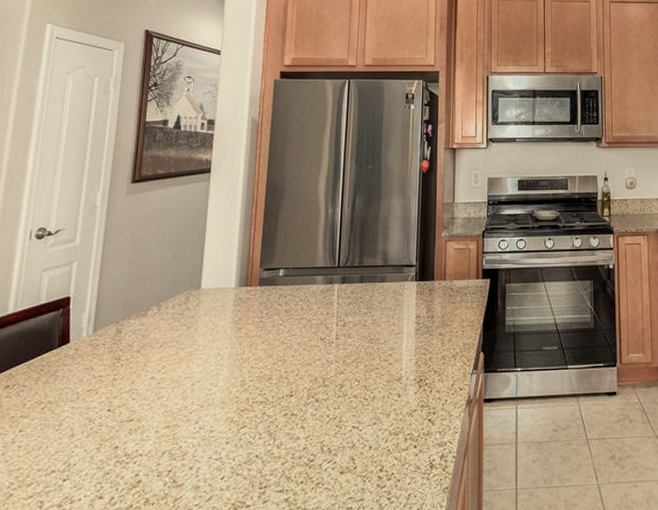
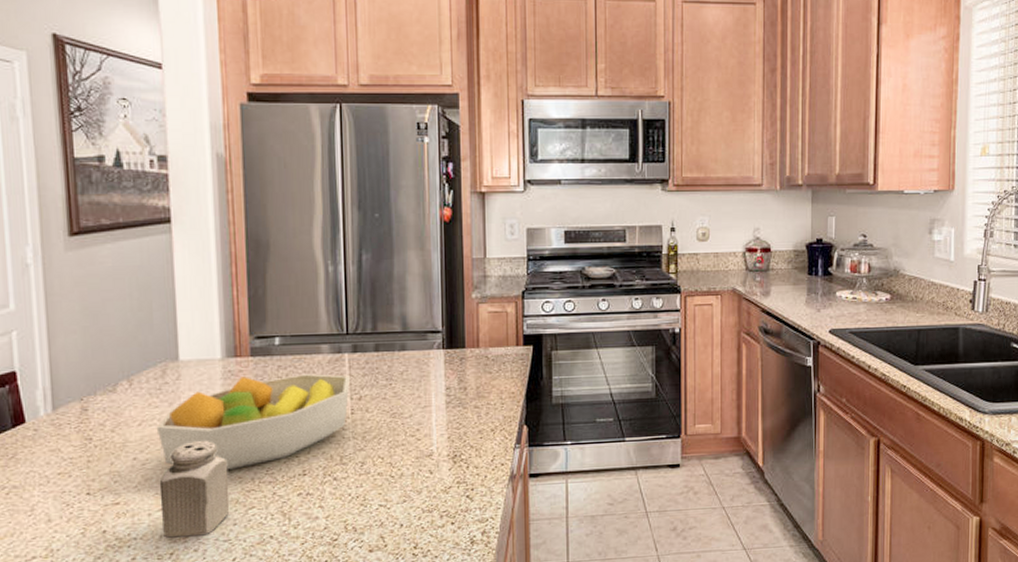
salt shaker: none [165,362,229,455] -> present [159,441,230,538]
fruit bowl: none [174,302,337,390] -> present [156,374,350,470]

